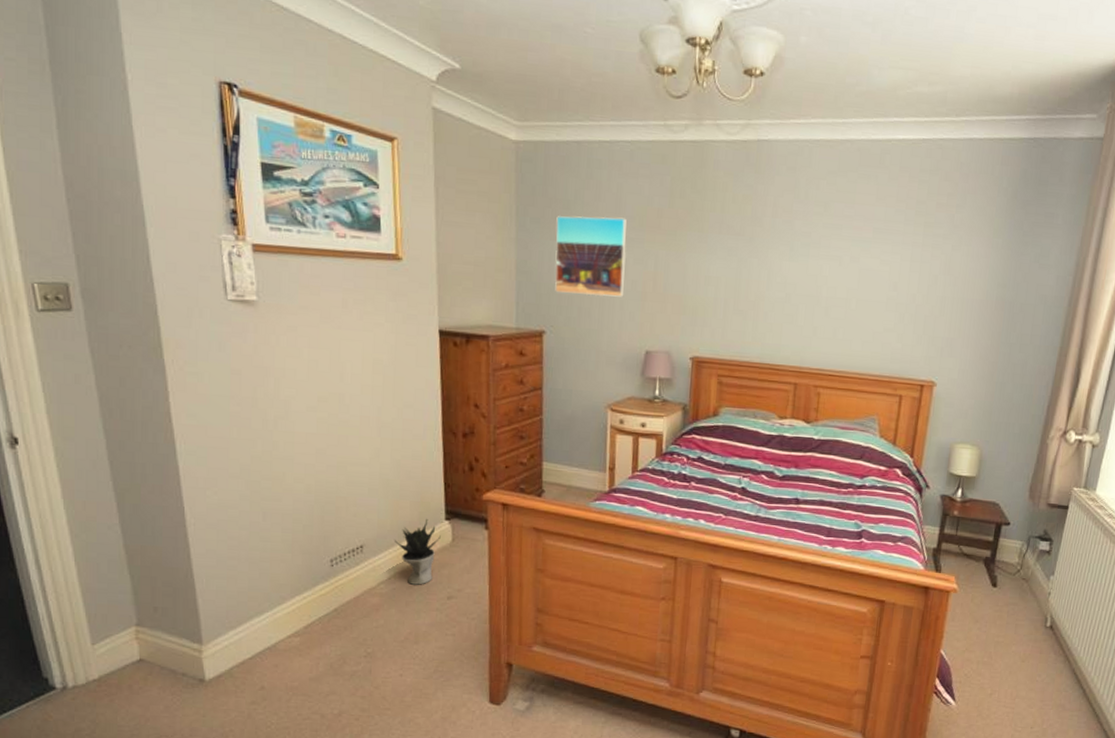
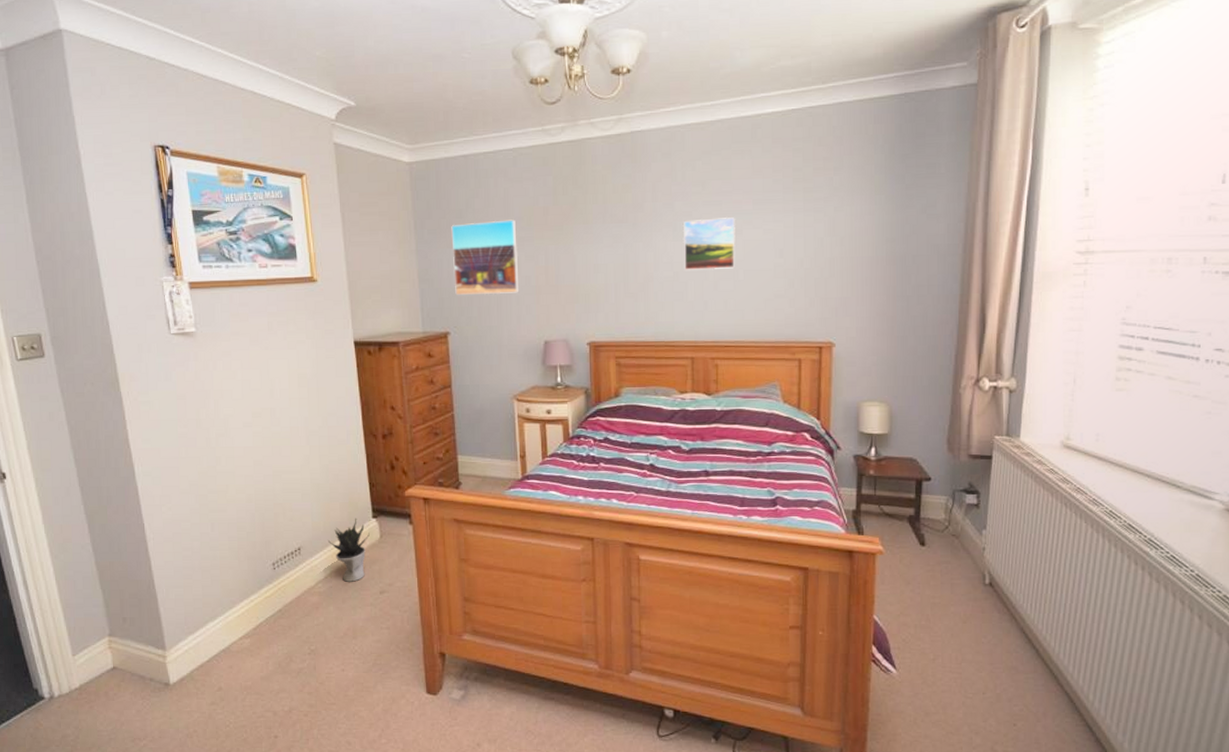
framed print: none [797,241,854,297] -> present [684,217,736,270]

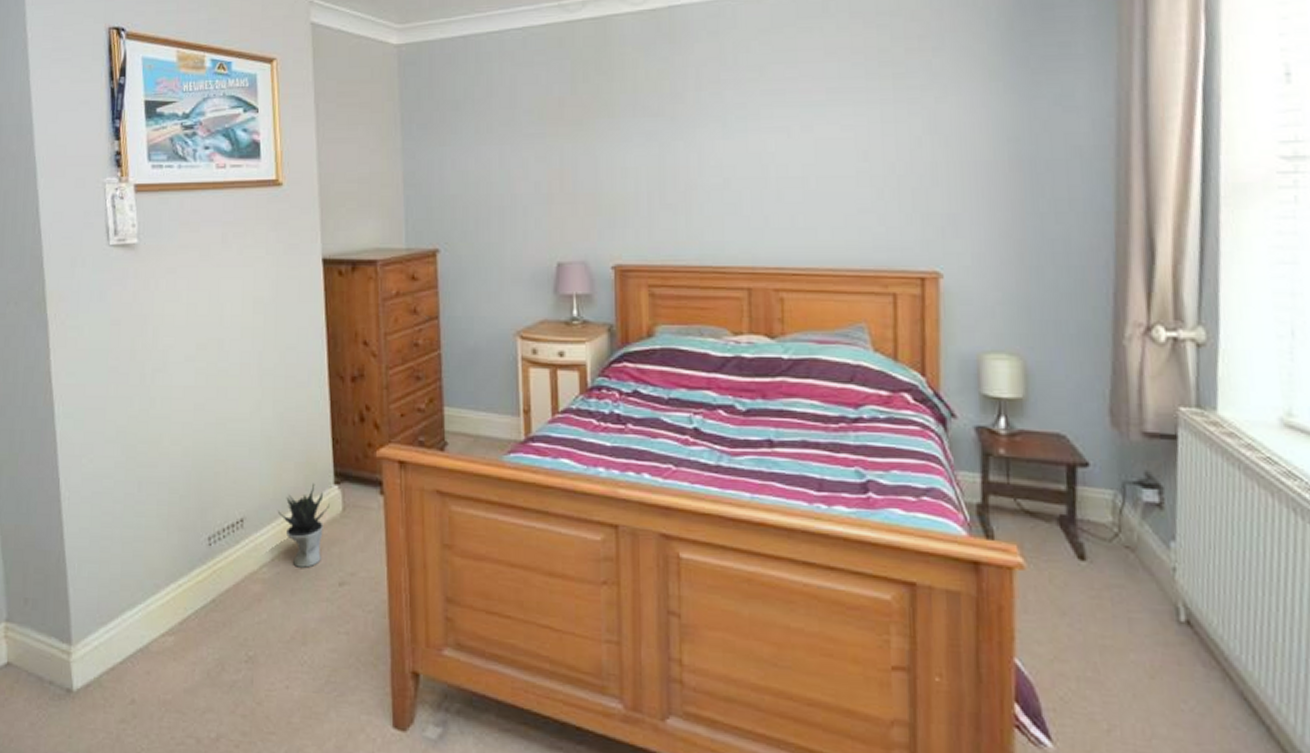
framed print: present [451,219,520,295] -> none [445,112,527,204]
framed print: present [684,217,736,270] -> none [736,110,805,176]

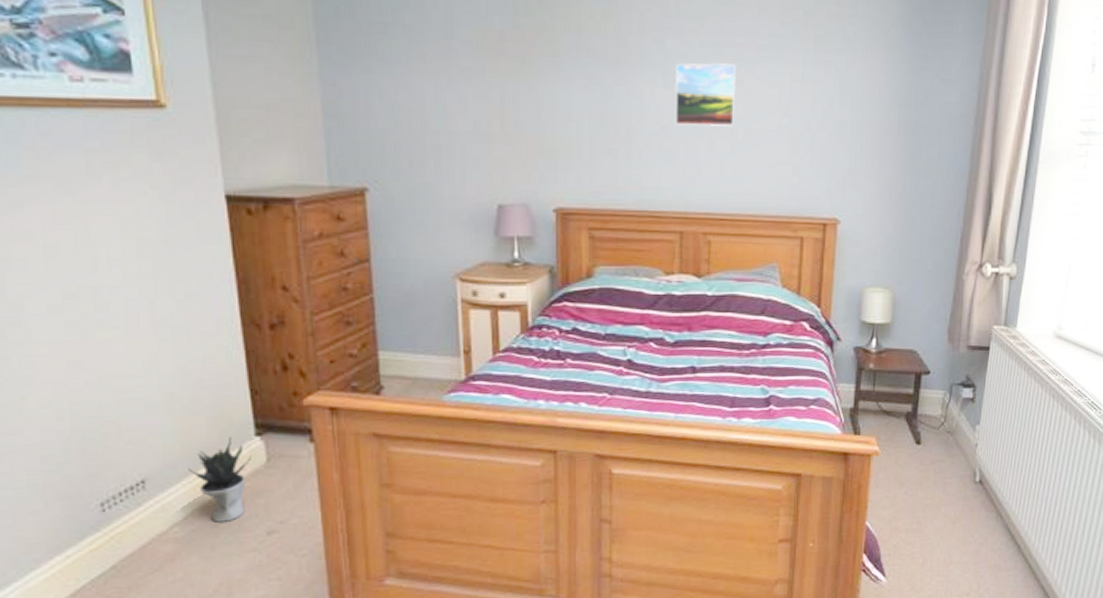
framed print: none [736,110,805,176] -> present [675,63,736,127]

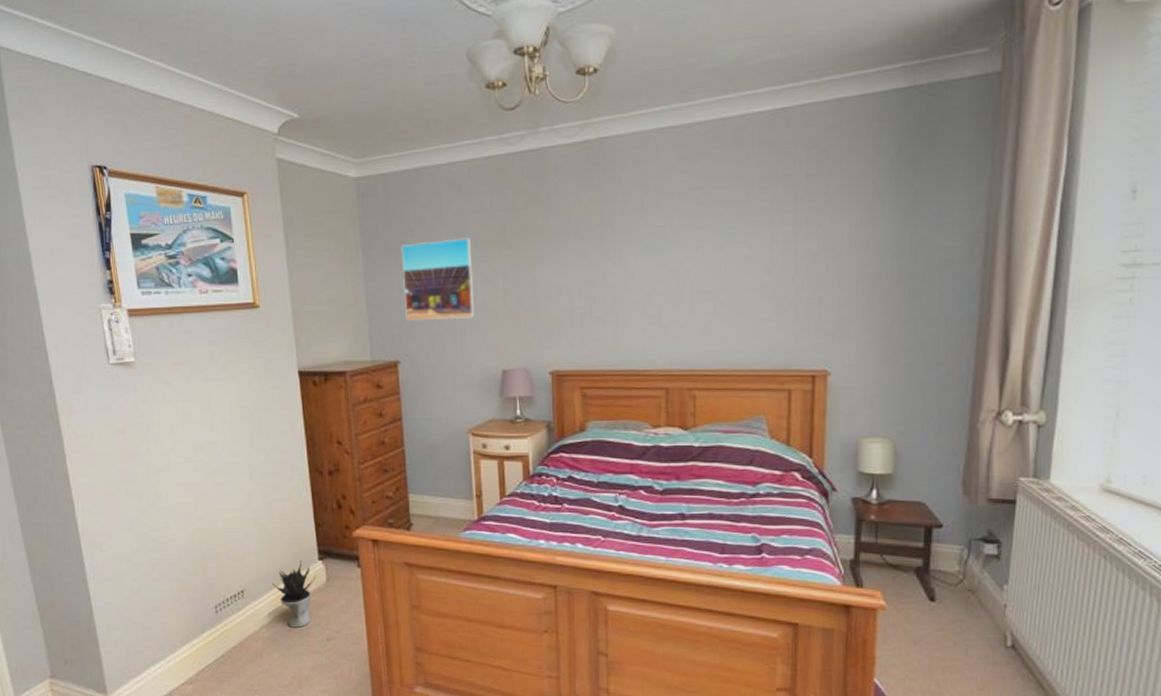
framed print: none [370,42,465,142] -> present [401,237,475,321]
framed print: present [675,63,736,127] -> none [657,231,716,291]

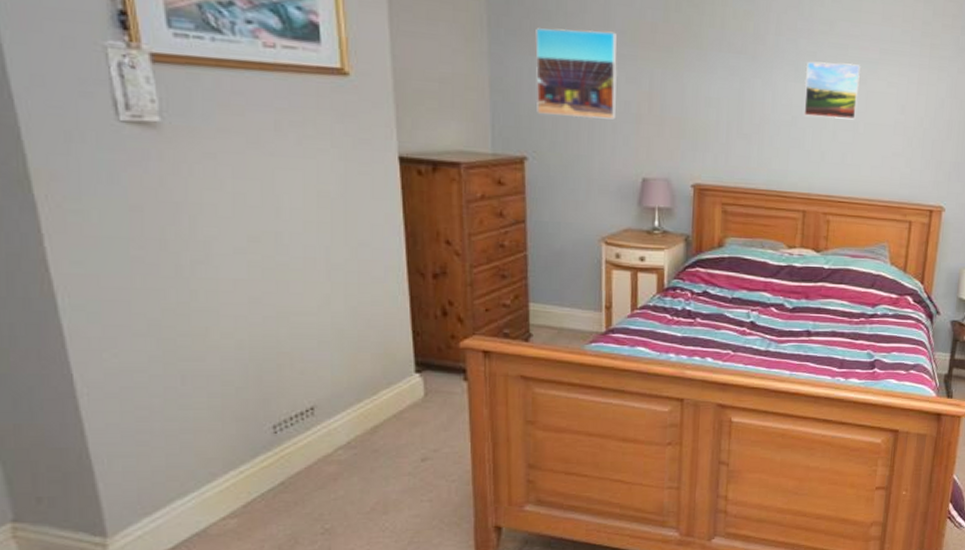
potted plant: present [273,559,316,628] -> none [354,372,411,448]
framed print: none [657,231,716,291] -> present [804,61,860,120]

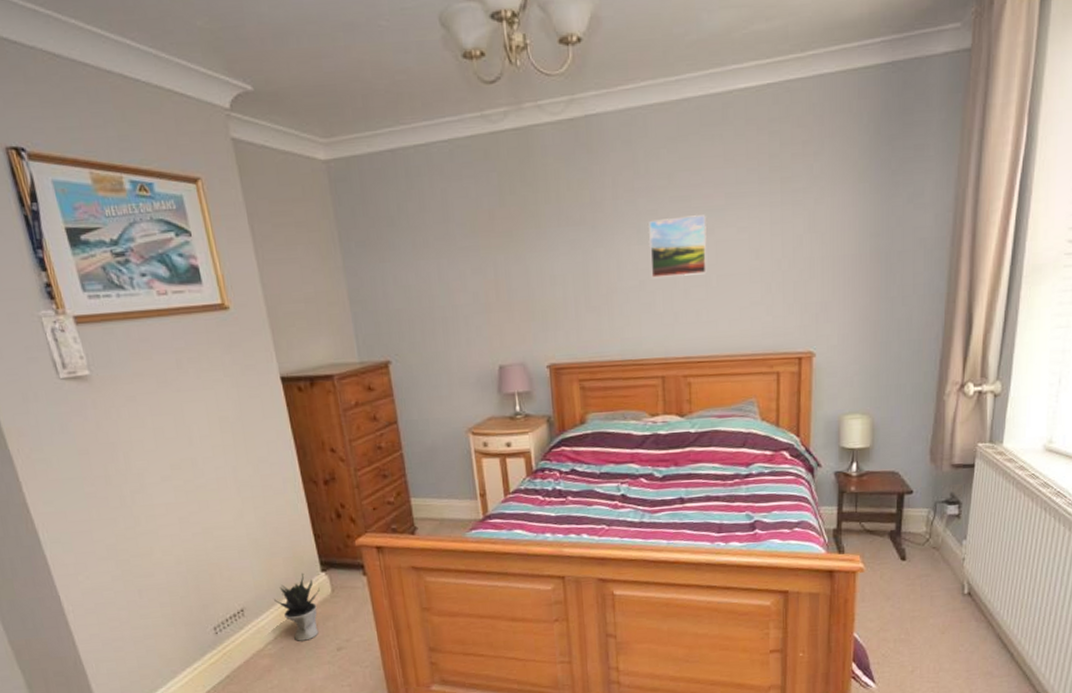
potted plant: none [354,372,411,448] -> present [274,572,320,641]
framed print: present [535,28,618,120] -> none [382,226,467,317]

